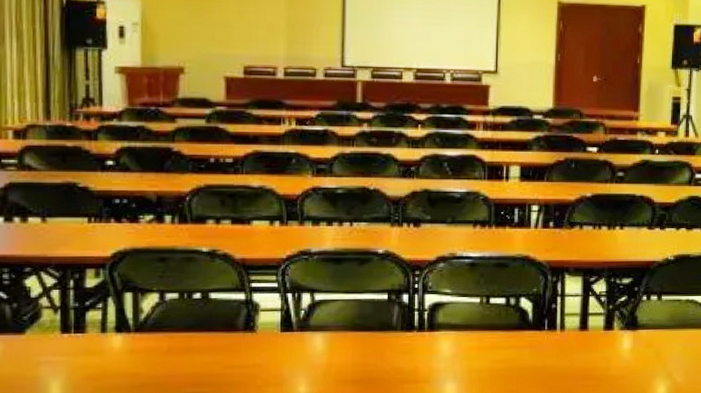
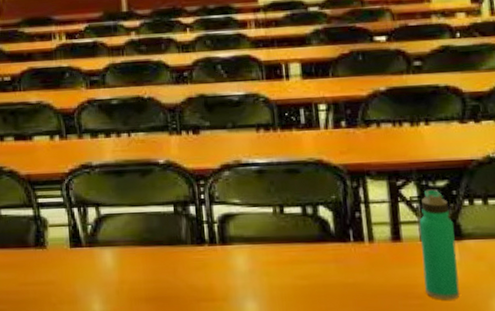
water bottle: none [602,285,633,381] -> present [419,189,460,300]

